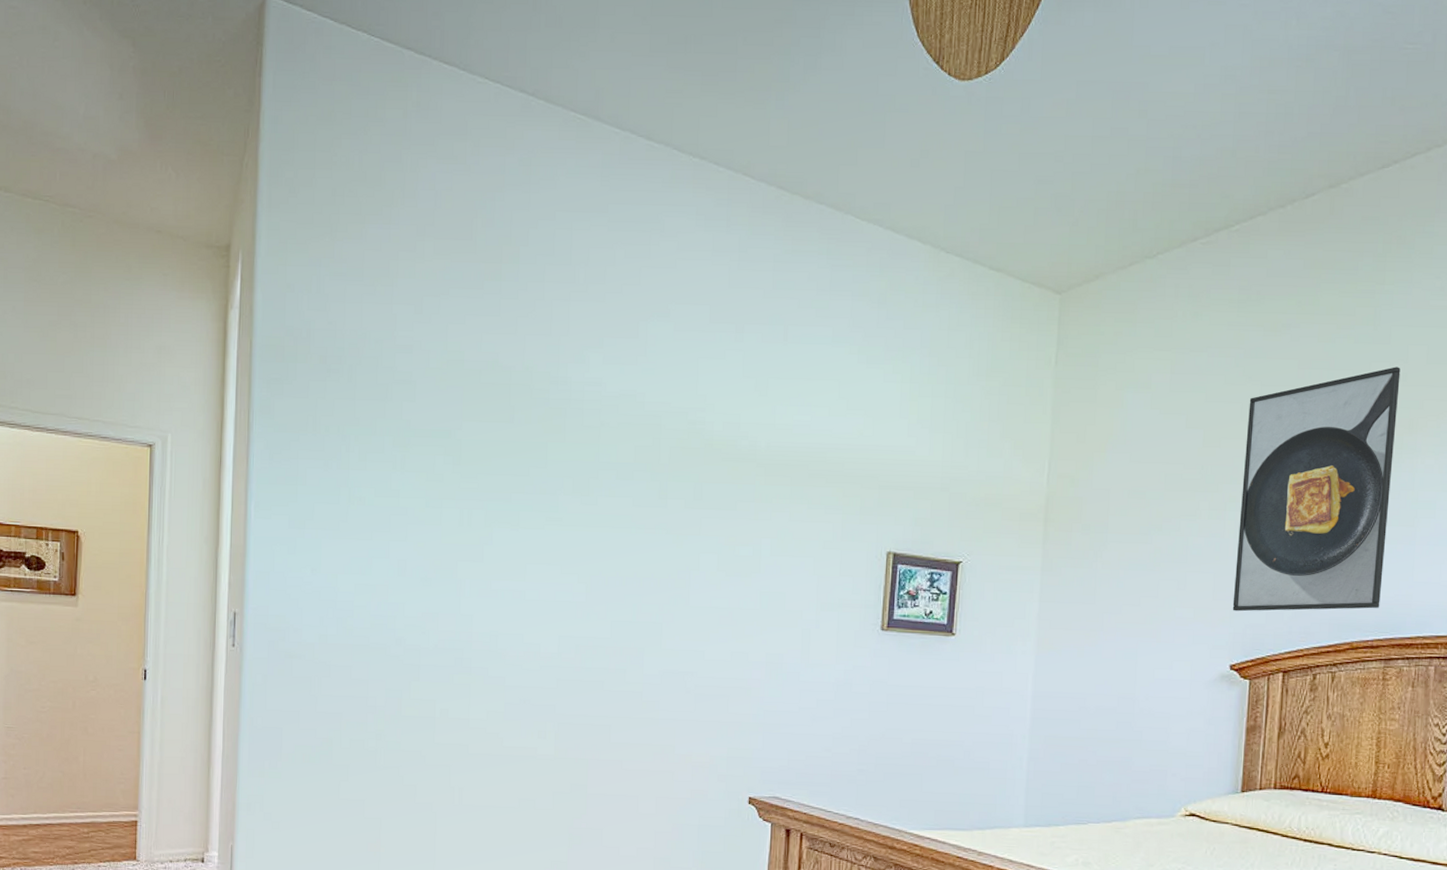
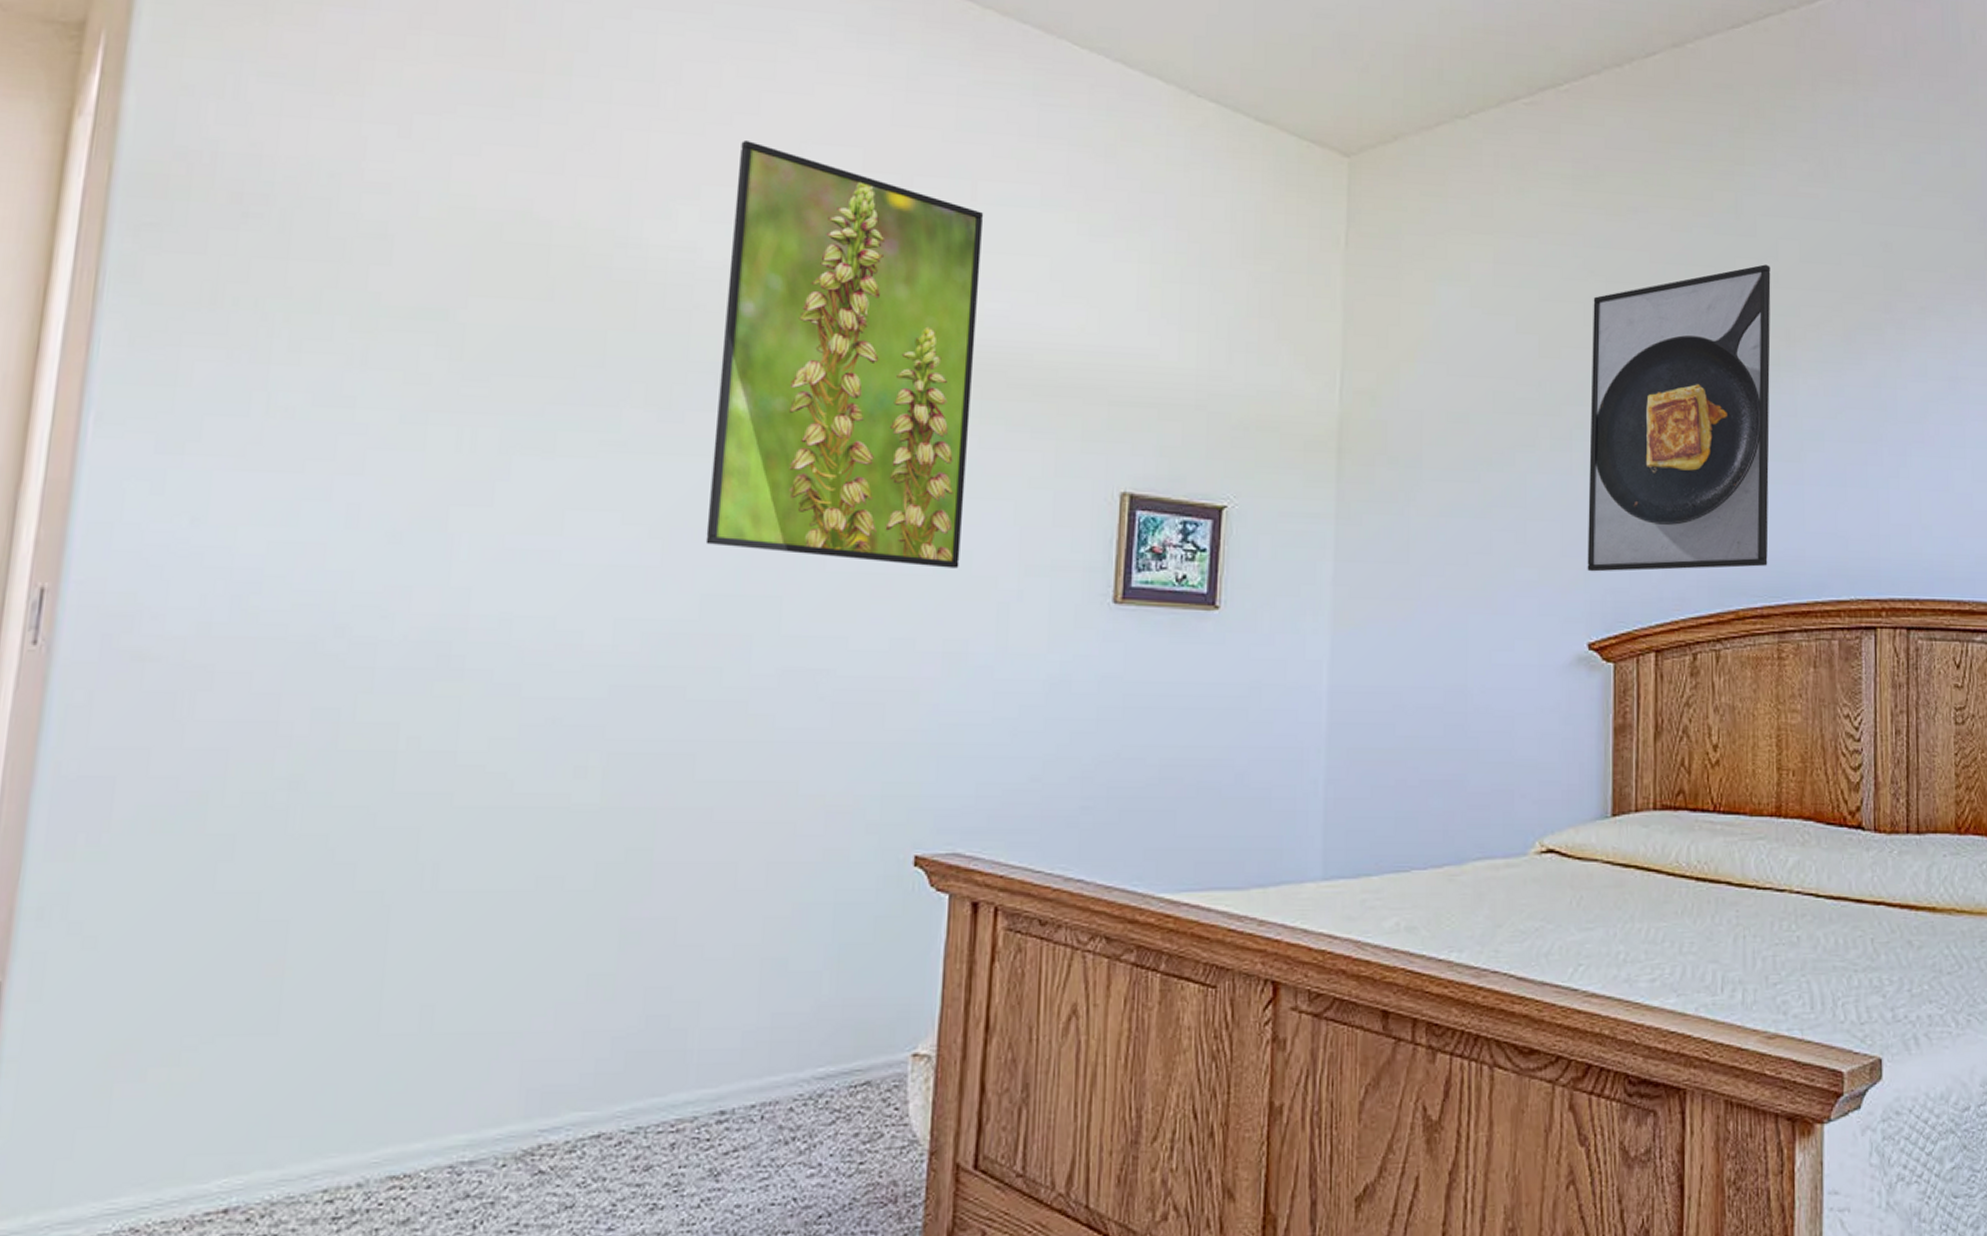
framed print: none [613,304,793,605] -> present [705,141,984,569]

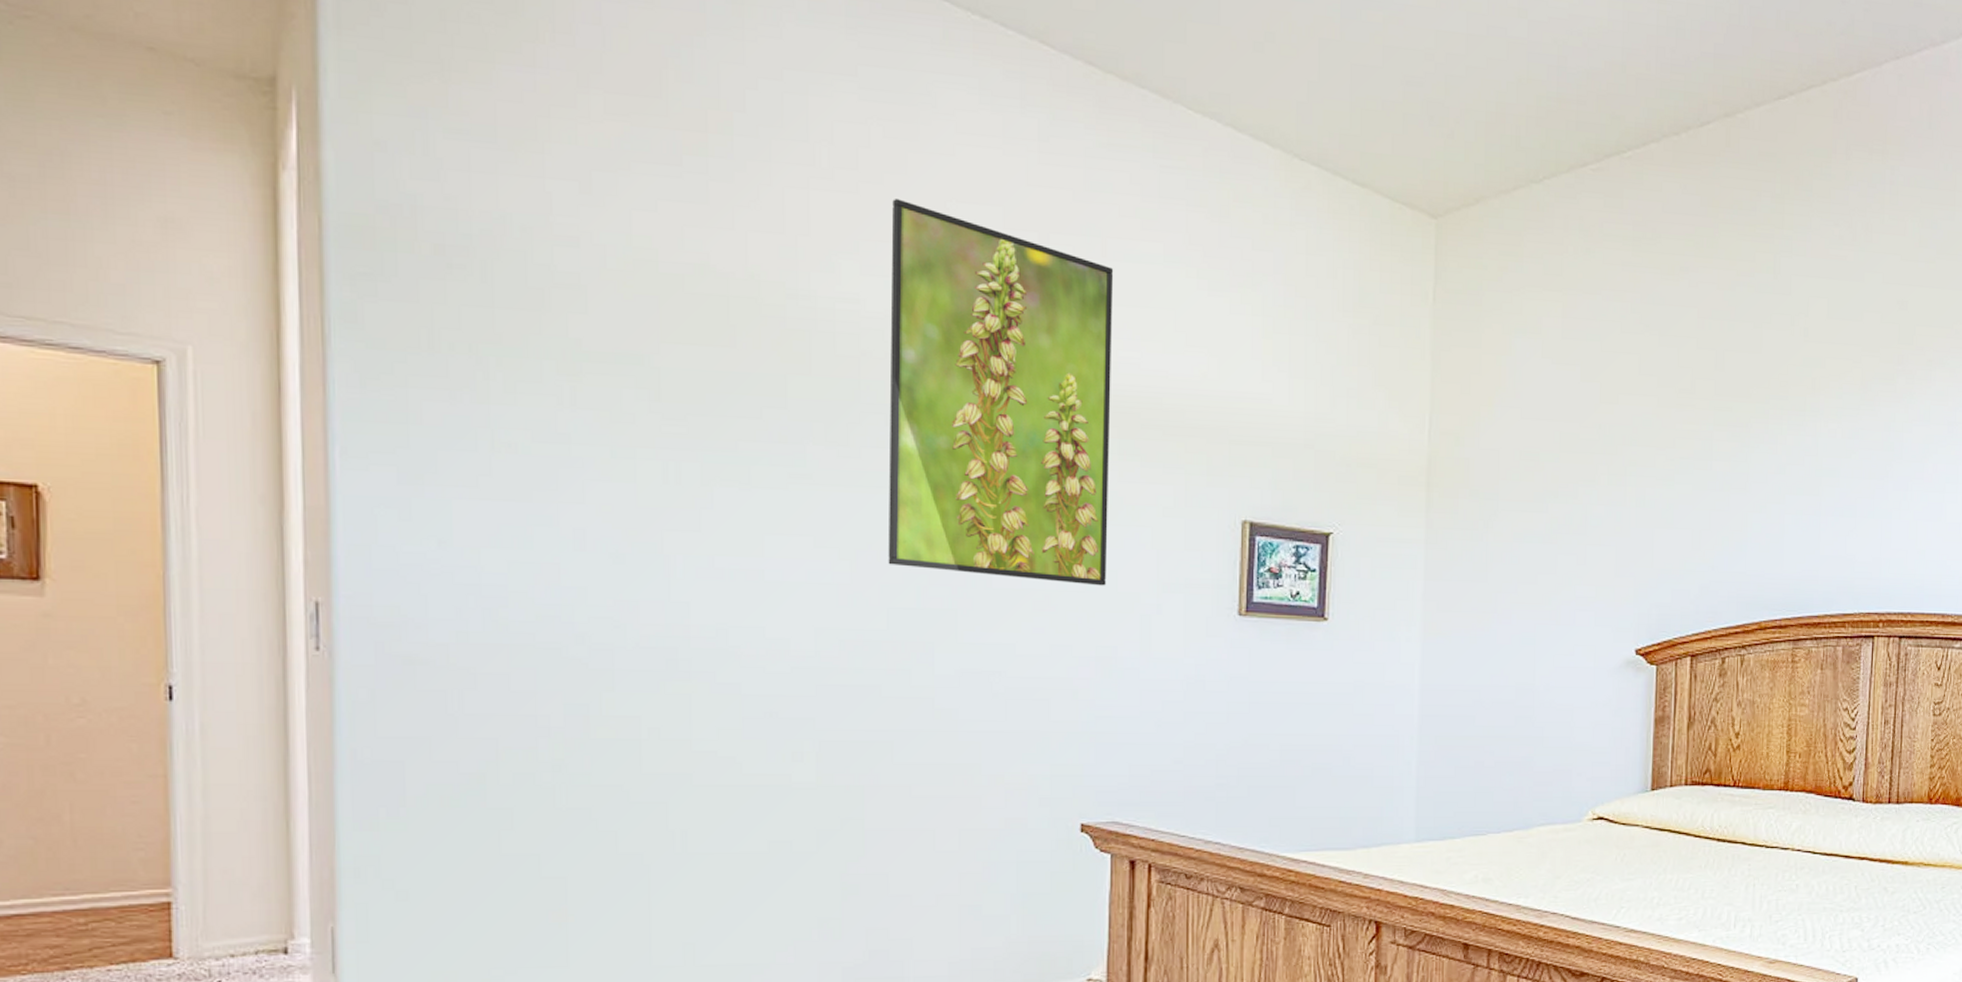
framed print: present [1587,264,1771,572] -> none [1636,320,1802,589]

